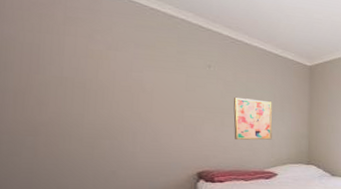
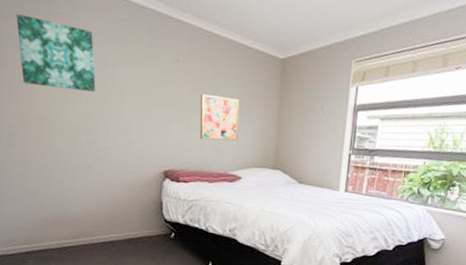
wall art: none [25,16,120,96] -> present [16,13,96,92]

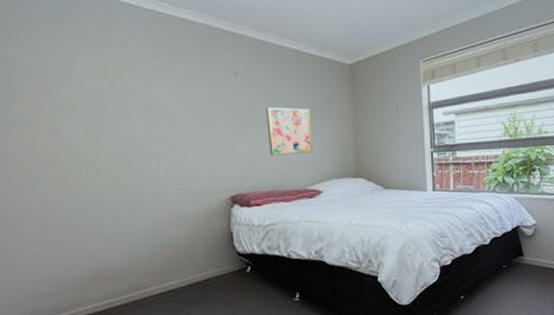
wall art: present [16,13,96,92] -> none [30,36,139,117]

